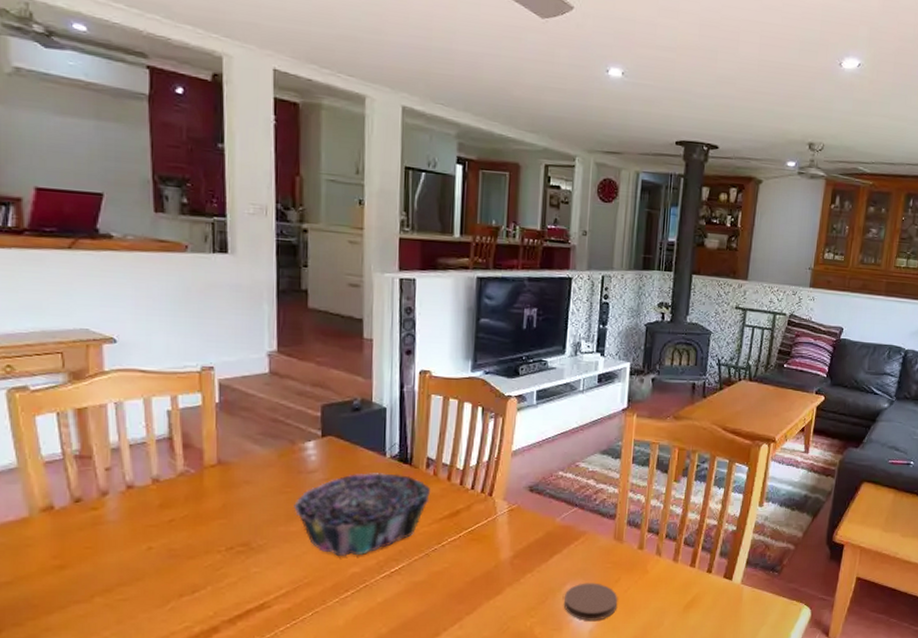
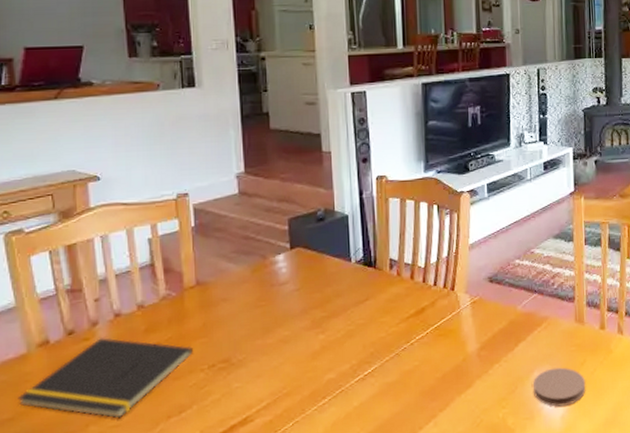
notepad: none [17,509,210,592] -> present [17,338,193,418]
decorative bowl: present [294,473,431,557] -> none [269,277,396,365]

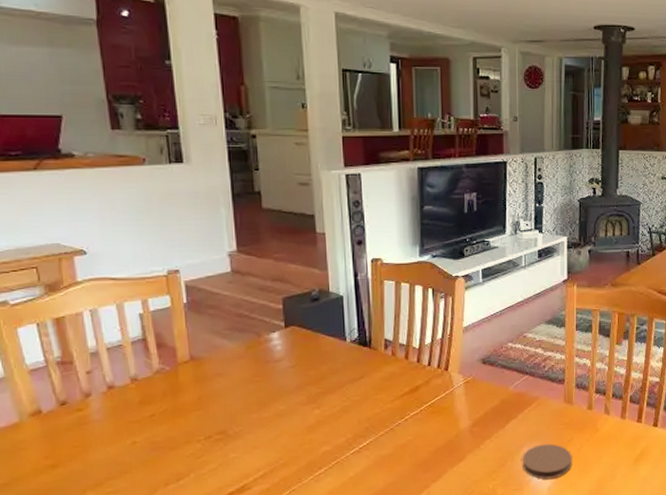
notepad: present [17,338,193,418] -> none [12,409,189,485]

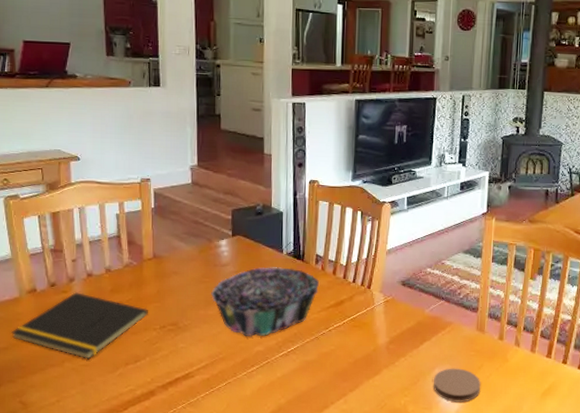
notepad: none [12,409,189,485] -> present [11,292,148,360]
decorative bowl: none [264,356,391,438] -> present [211,267,320,337]

